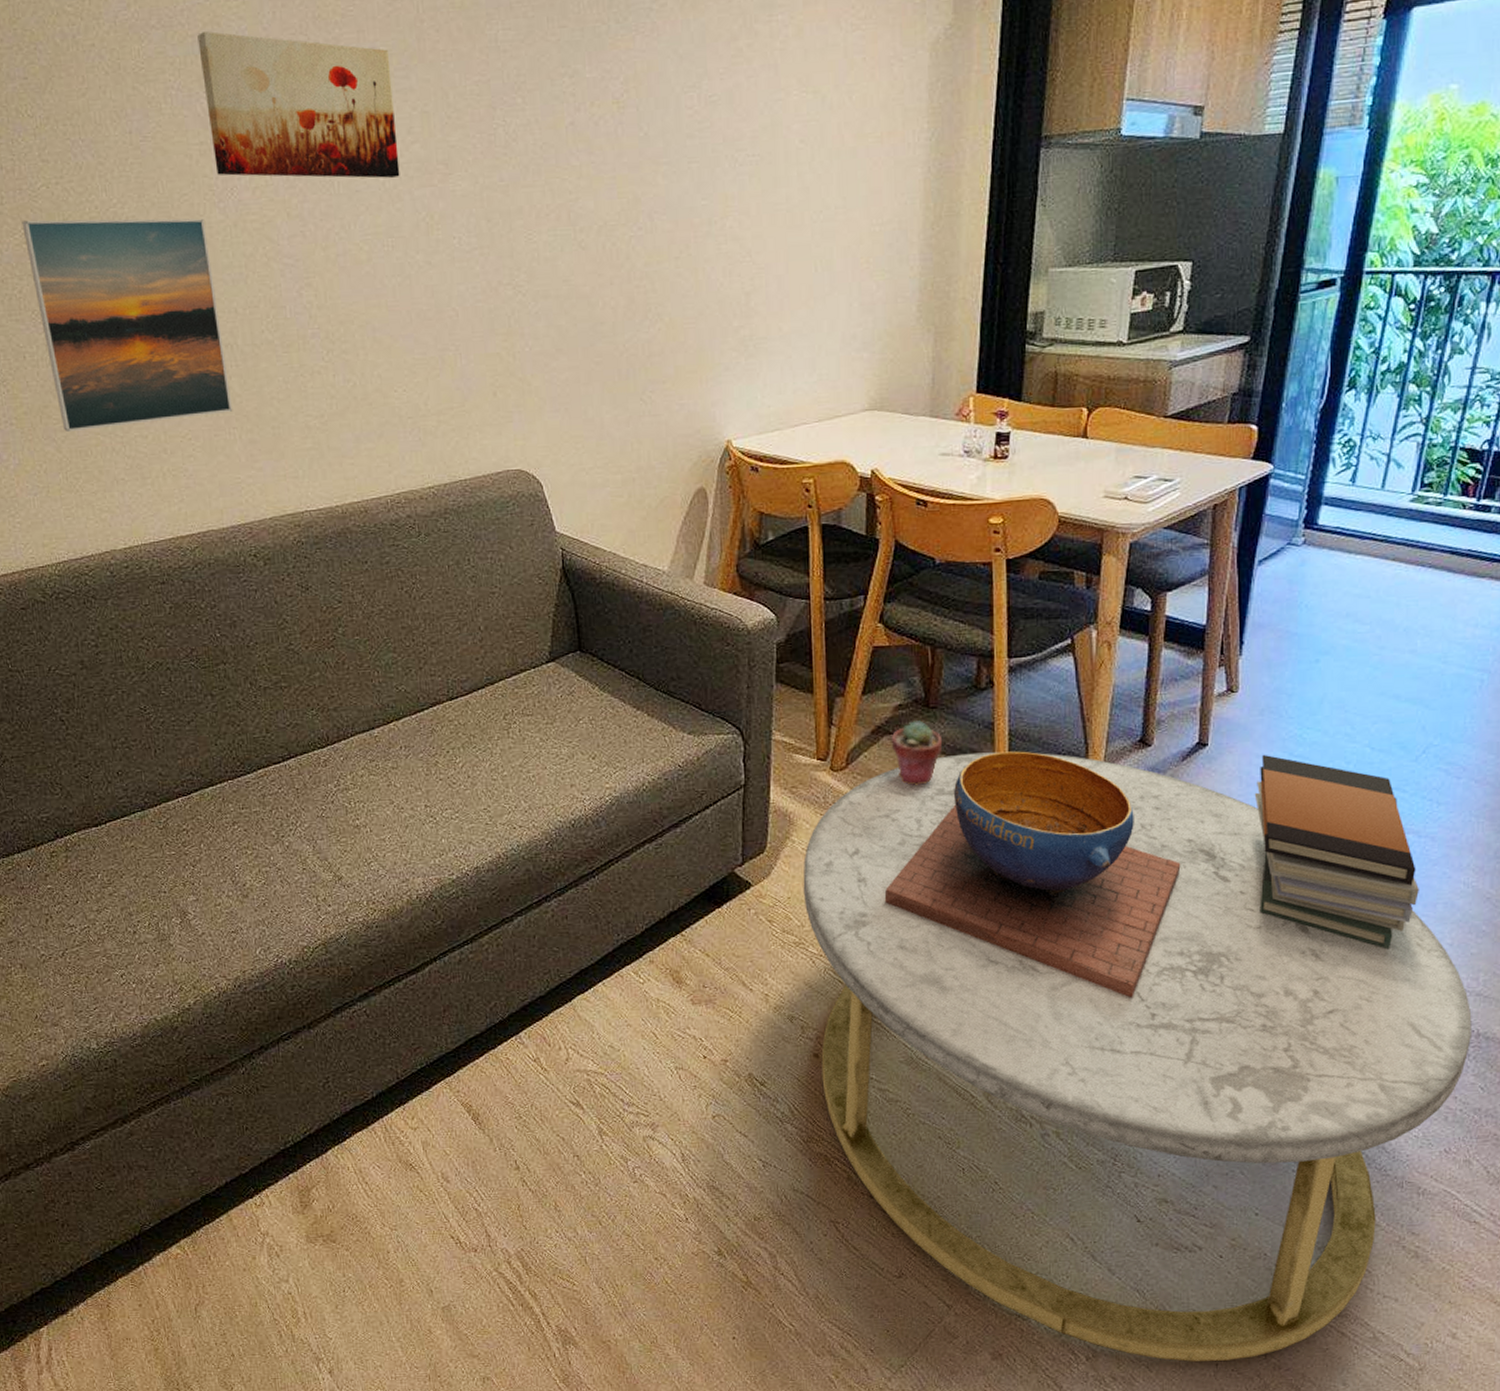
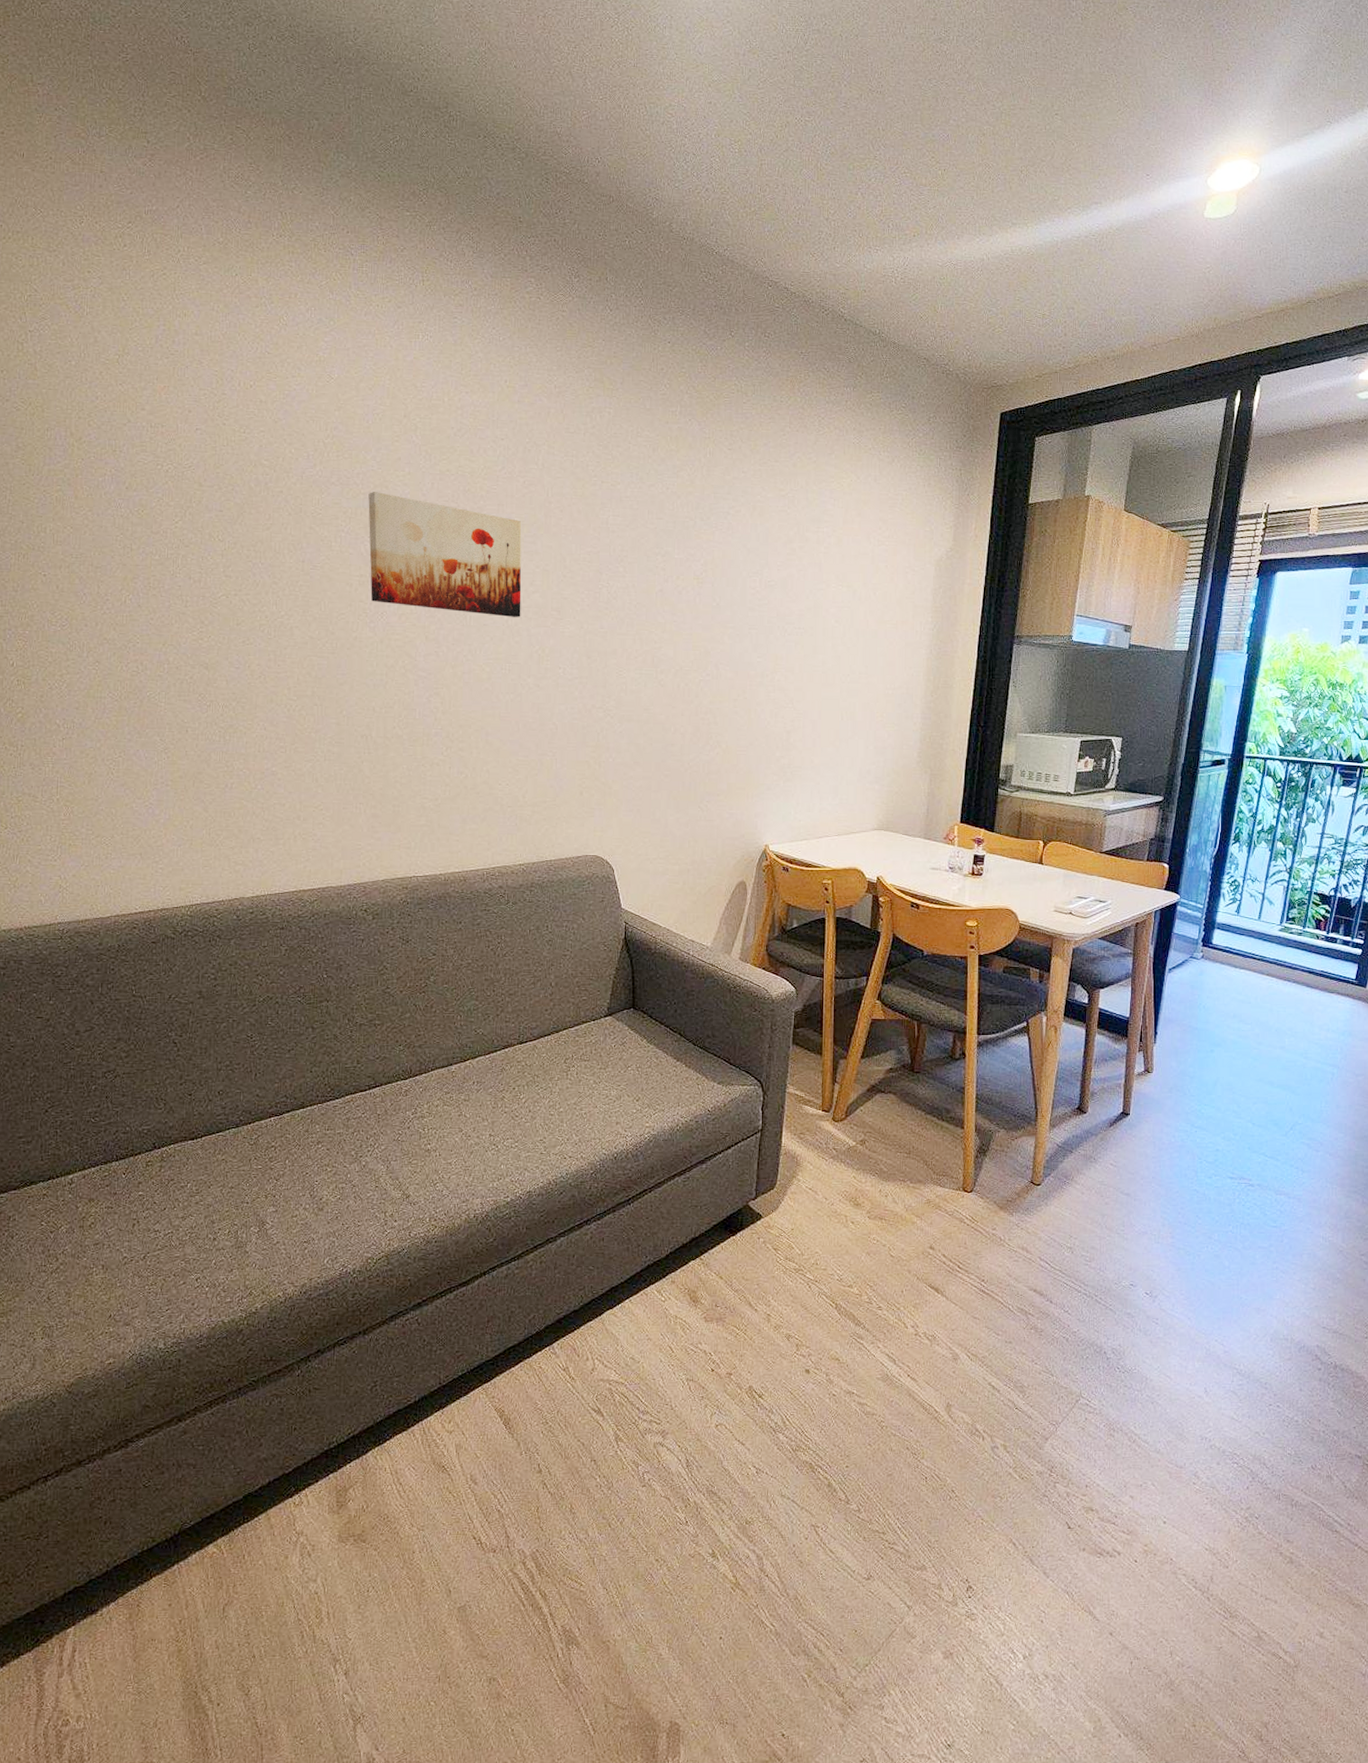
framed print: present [22,218,233,431] -> none [201,621,362,795]
coffee table: present [803,752,1472,1363] -> none [804,1112,1331,1661]
decorative bowl: present [884,751,1181,998] -> none [871,1112,1108,1327]
potted succulent: present [891,720,943,785] -> none [882,1082,924,1136]
book stack: present [1254,754,1419,950] -> none [1164,1124,1289,1291]

